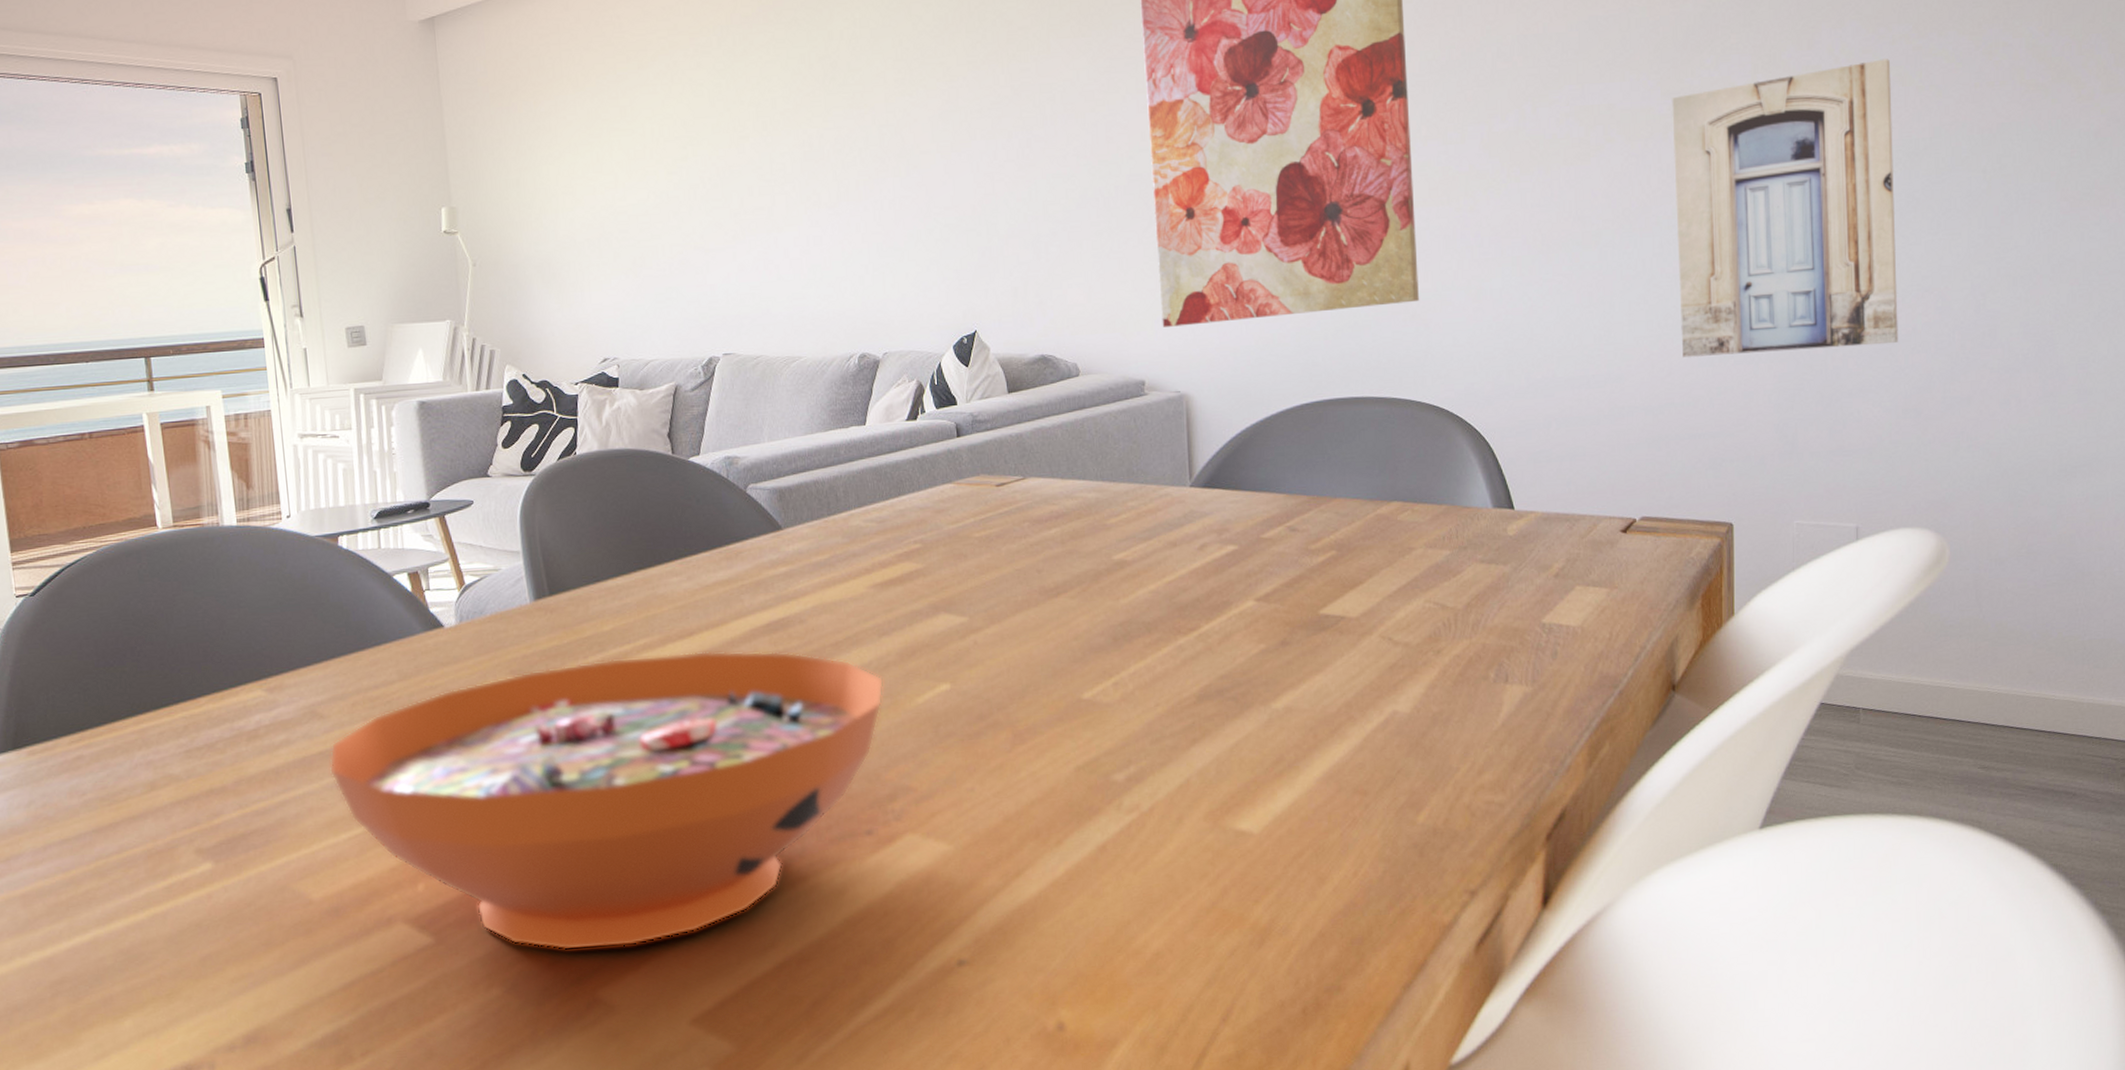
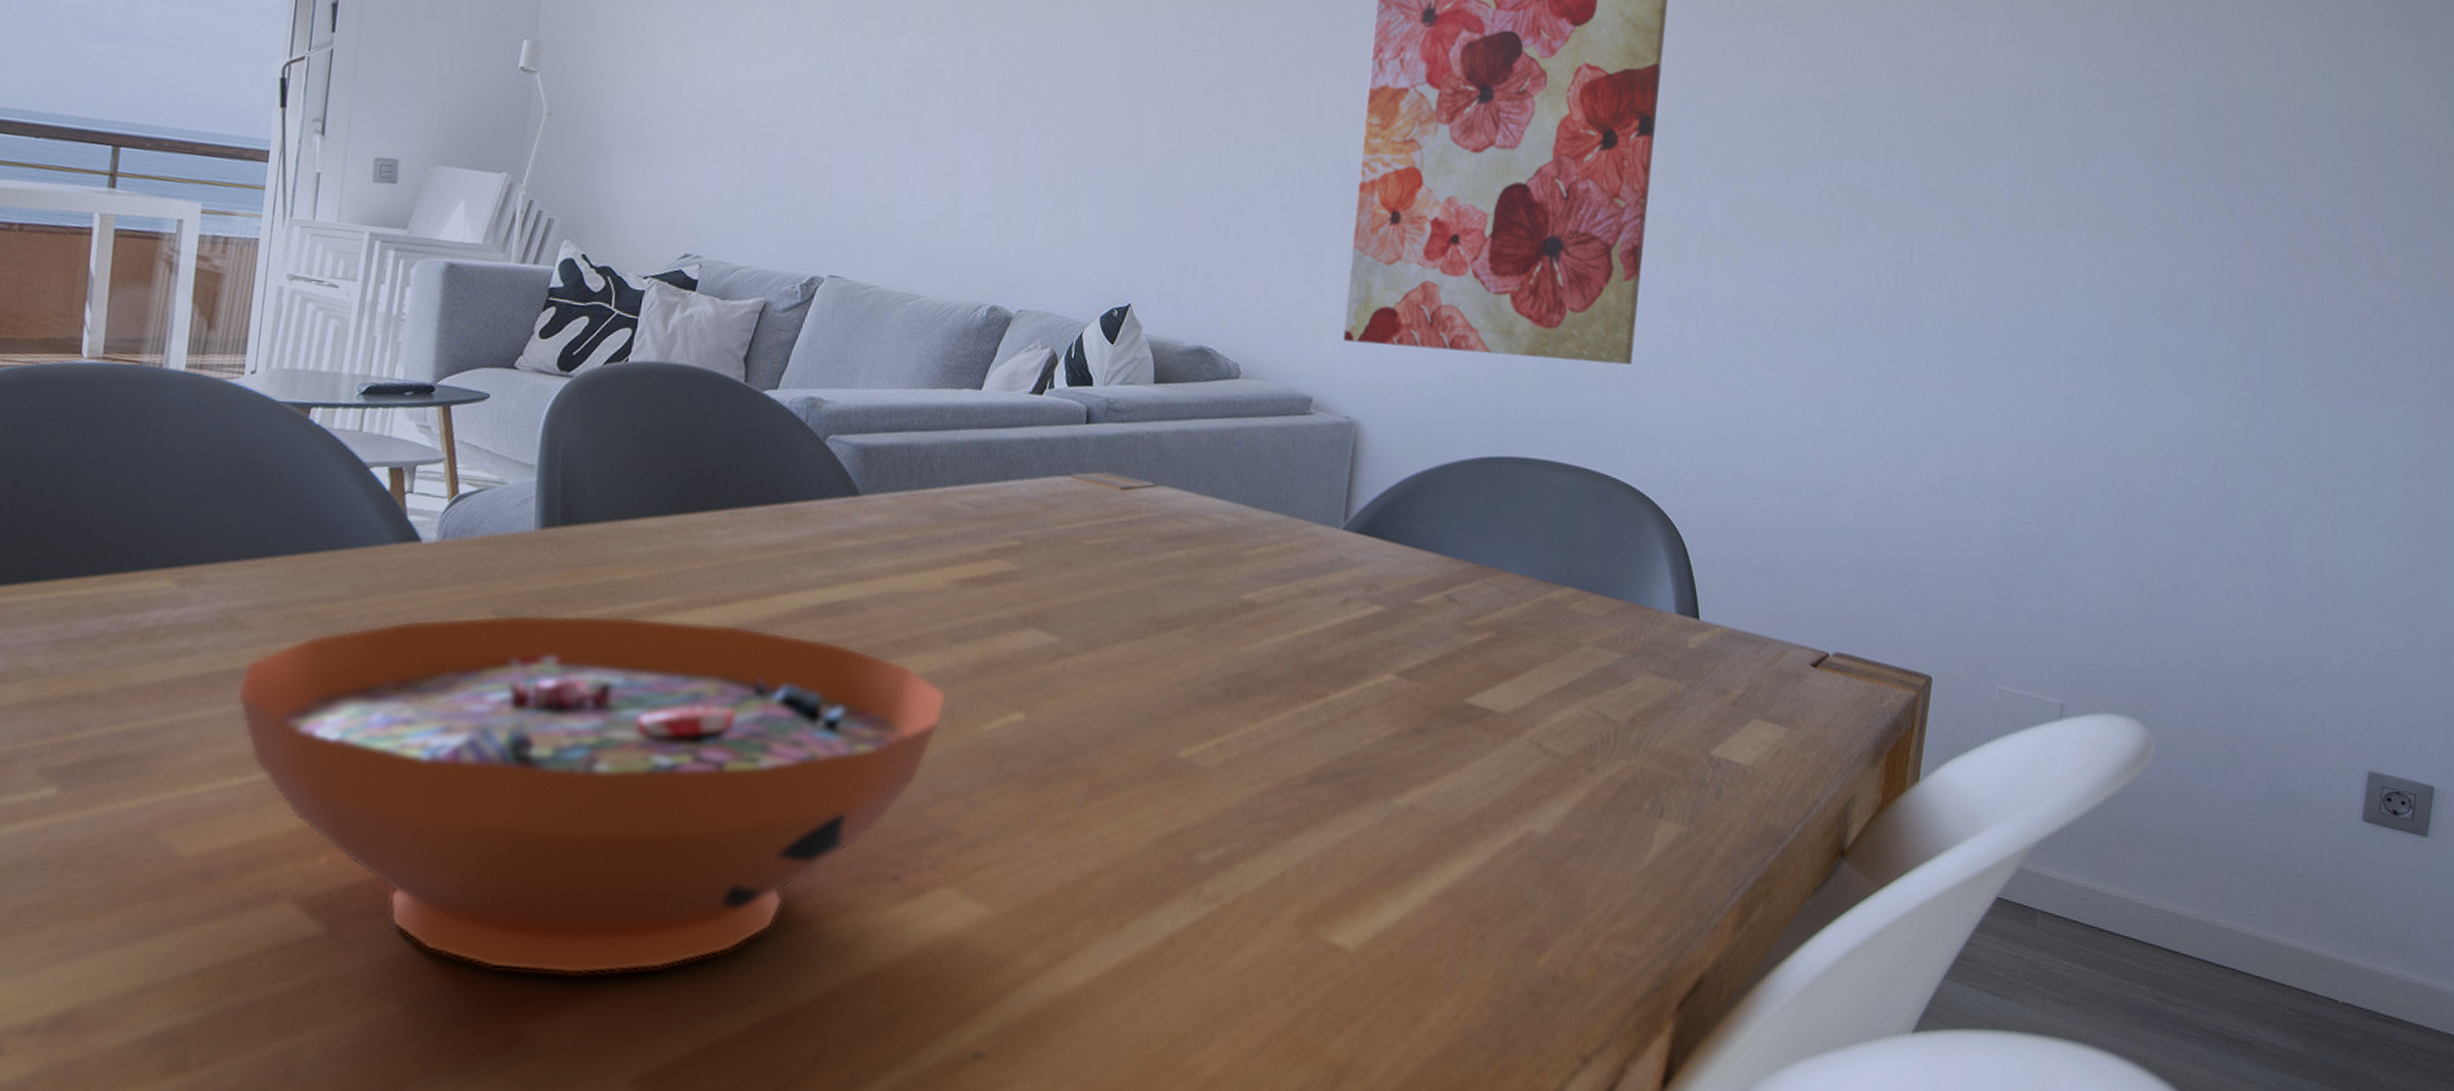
wall art: present [1672,59,1898,357] -> none [1905,193,2163,508]

